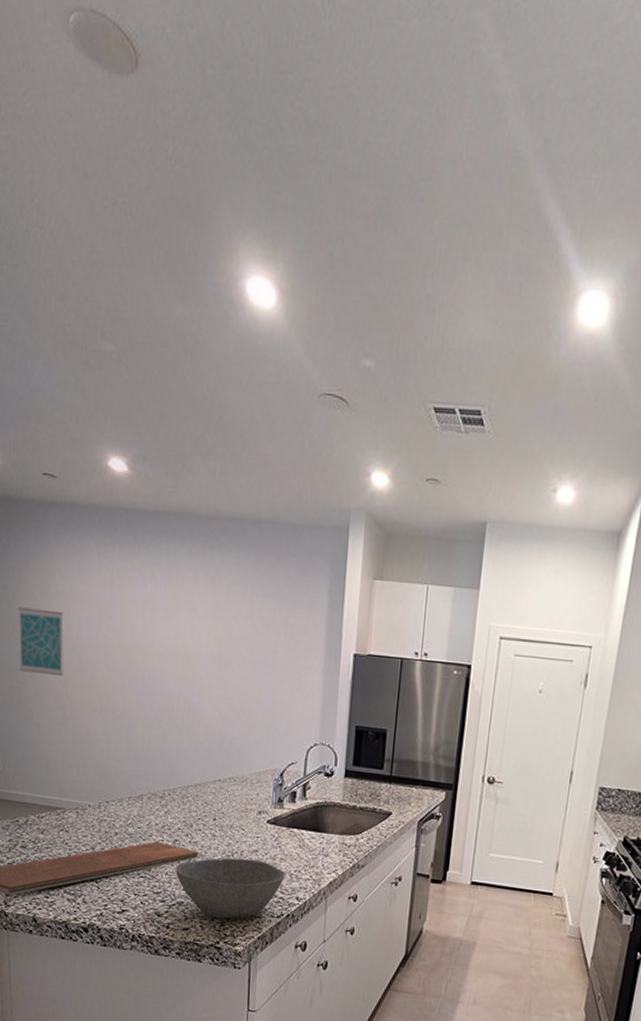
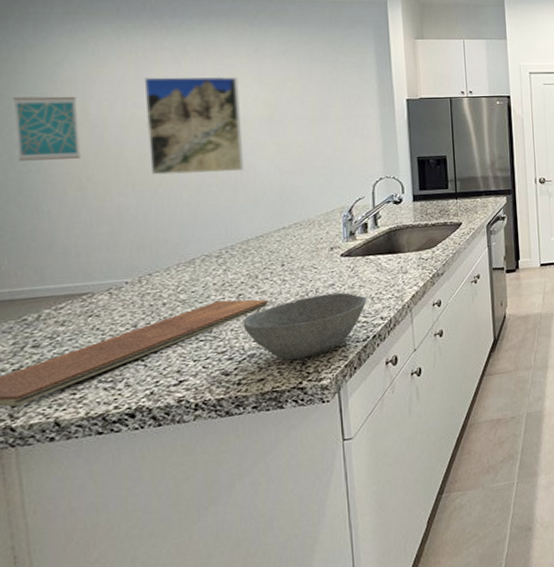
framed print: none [115,598,195,712] -> present [144,76,245,175]

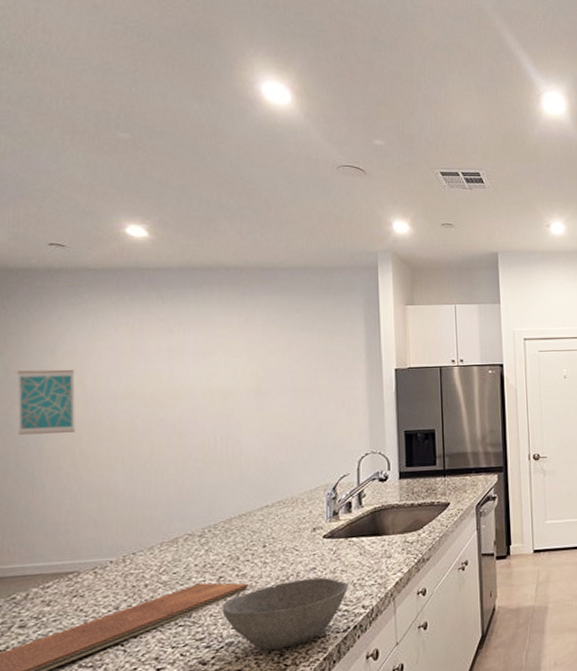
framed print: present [144,76,245,175] -> none [138,347,231,450]

